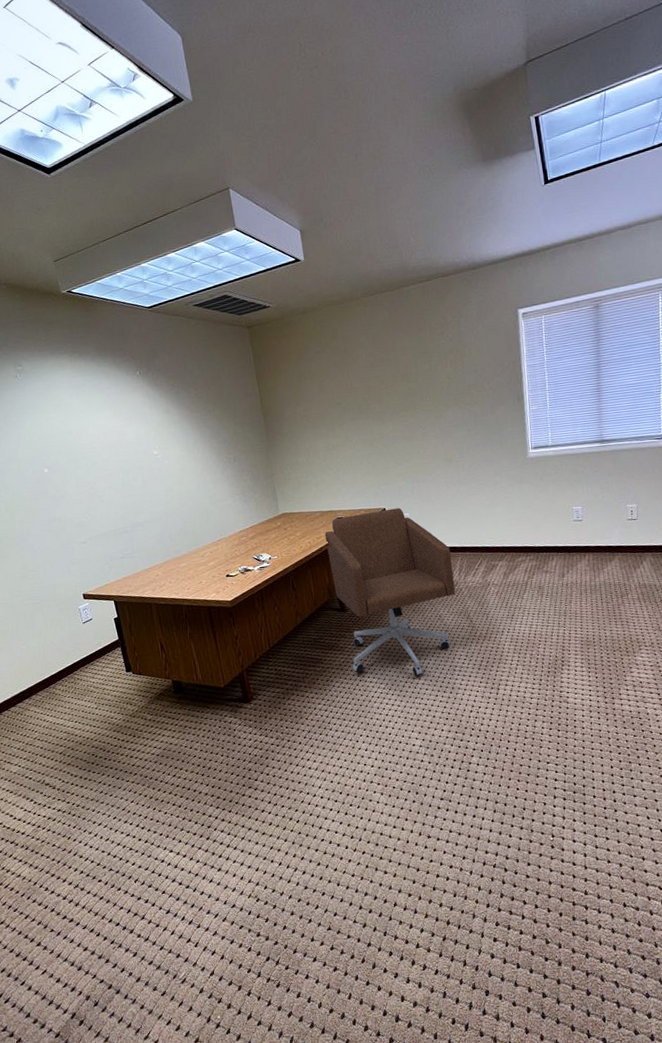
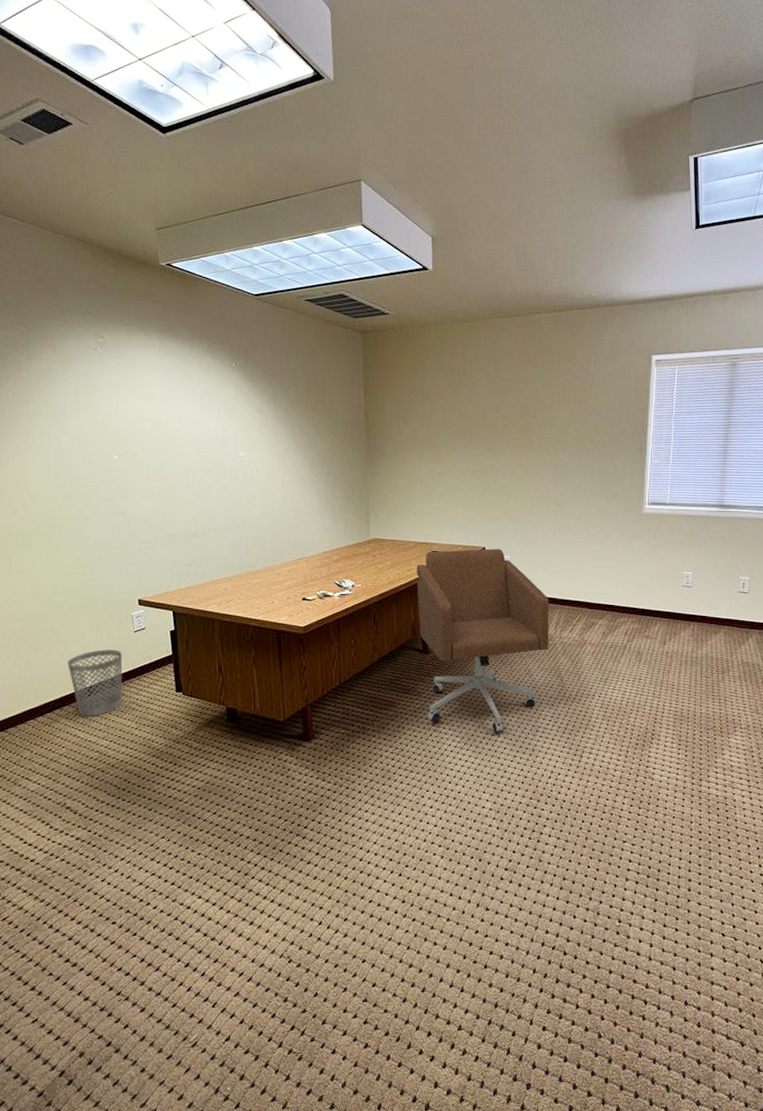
wastebasket: none [29,641,81,703] -> present [68,649,123,717]

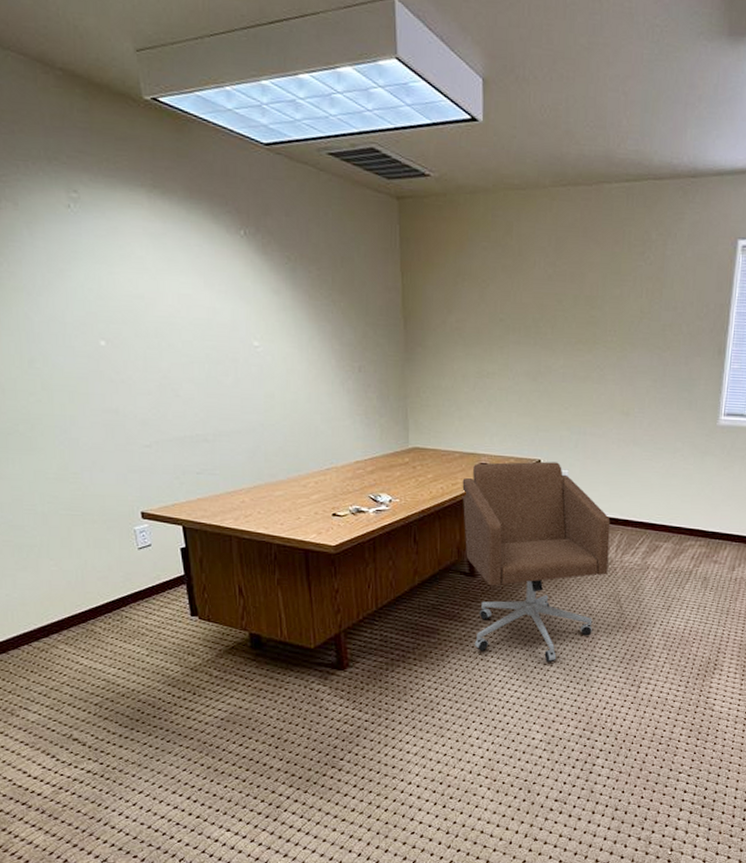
wastebasket: present [68,649,123,717] -> none [63,568,129,642]

